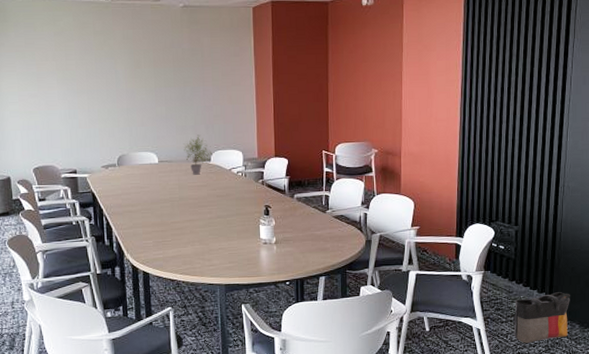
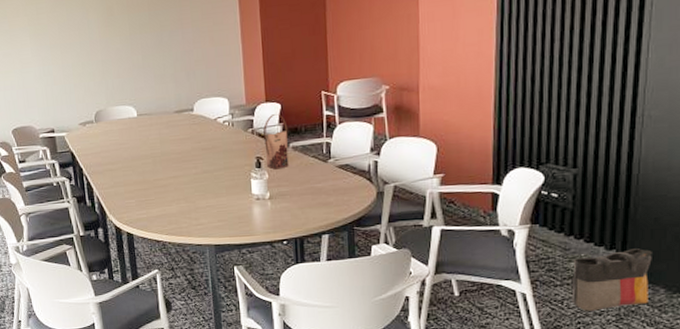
potted plant: present [183,134,213,175] -> none [163,83,195,128]
handbag: none [270,168,293,217] -> present [261,114,289,170]

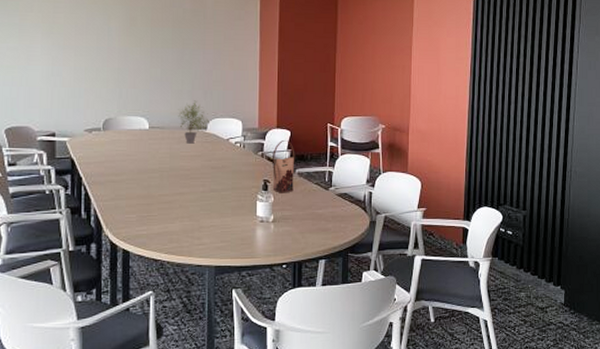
potted plant: none [163,83,195,128] -> present [178,100,209,144]
tote bag: present [571,248,652,311] -> none [521,282,578,337]

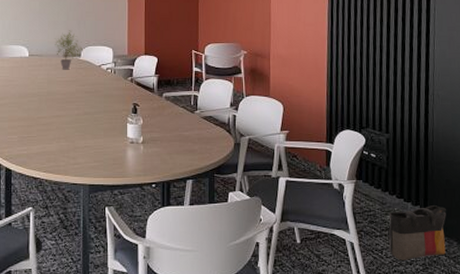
handbag: present [270,140,295,193] -> none [139,66,162,116]
tote bag: none [521,282,578,337] -> present [388,205,446,260]

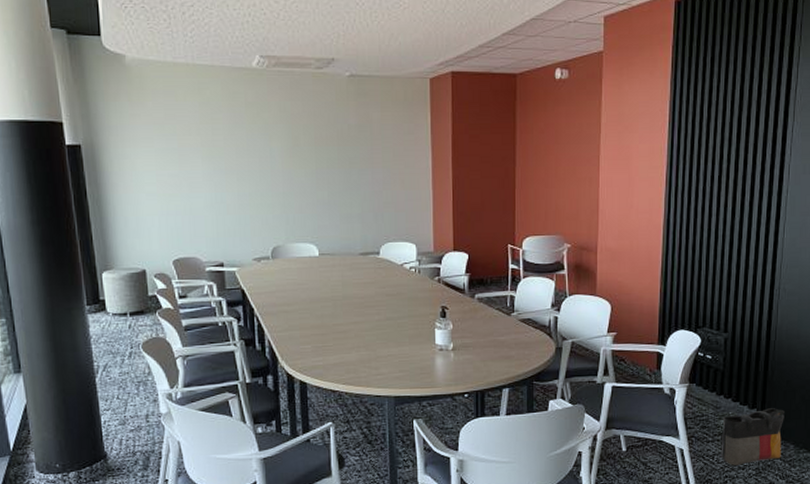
potted plant: present [55,30,83,70] -> none [348,224,382,270]

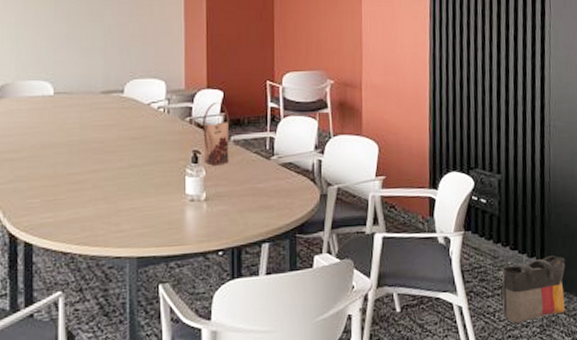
handbag: none [447,264,474,320] -> present [200,103,230,166]

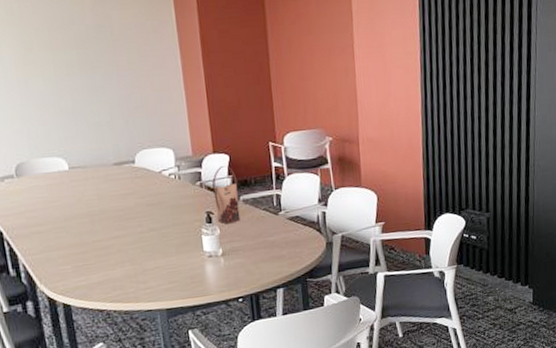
tote bag: present [501,256,565,323] -> none [490,280,546,339]

